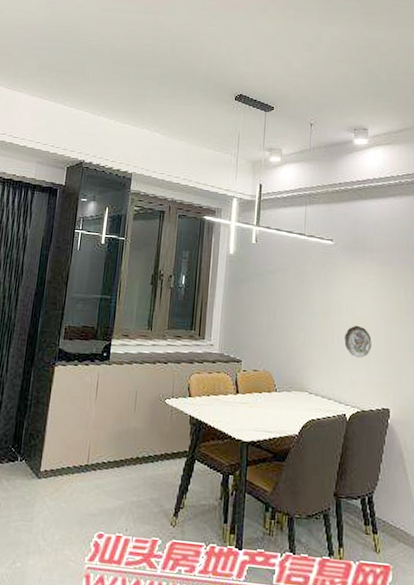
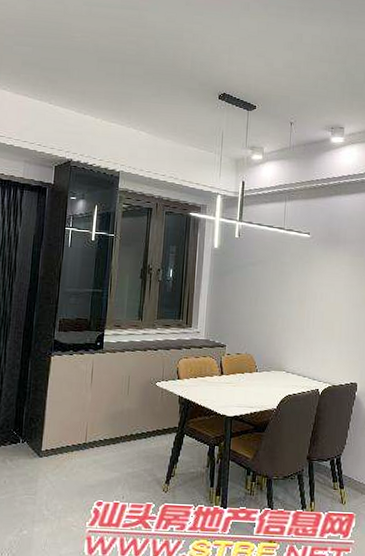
decorative plate: present [344,325,372,358] -> none [318,310,343,340]

